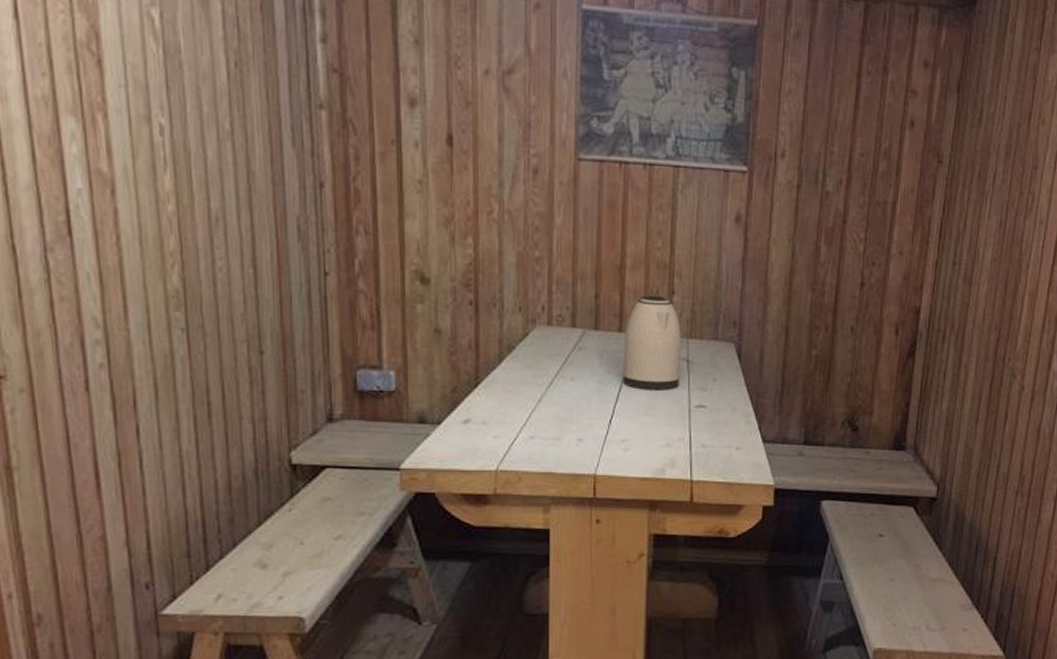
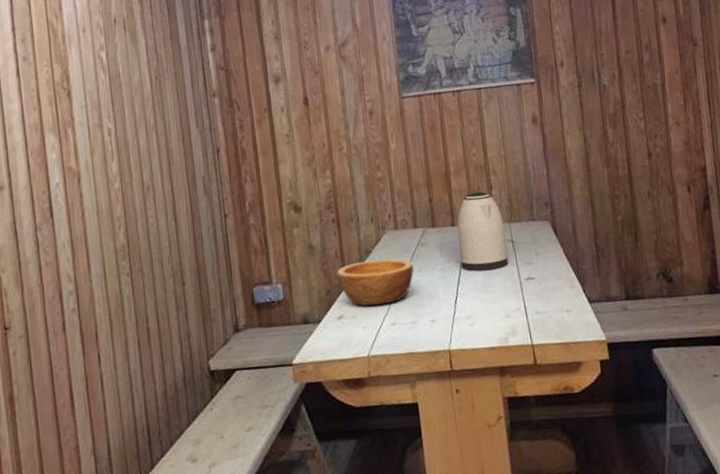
bowl: none [468,358,564,413] -> present [337,259,414,307]

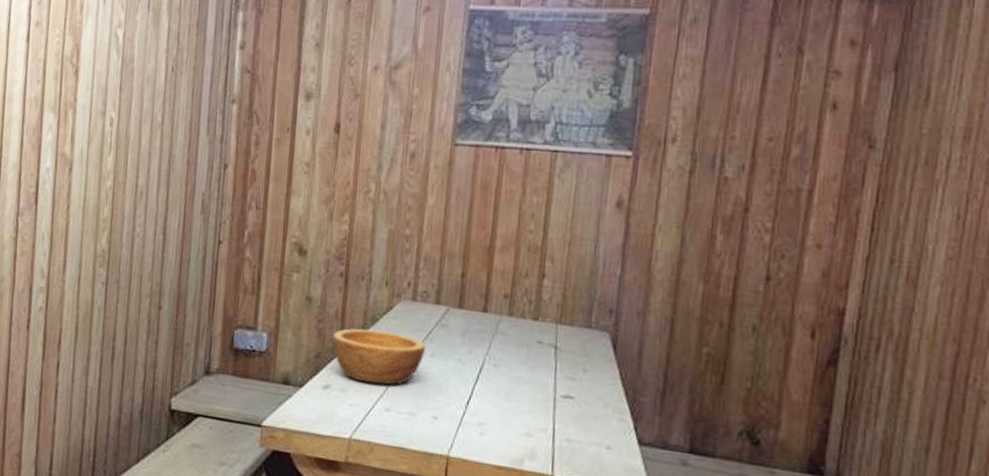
kettle: present [457,191,509,271] -> none [483,277,551,376]

